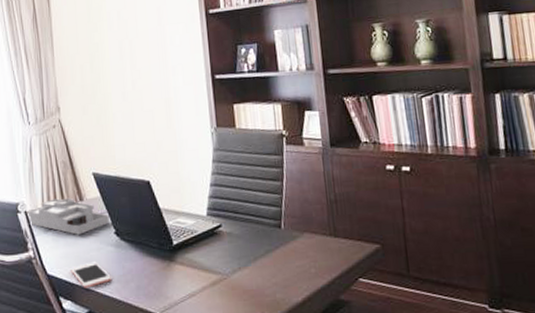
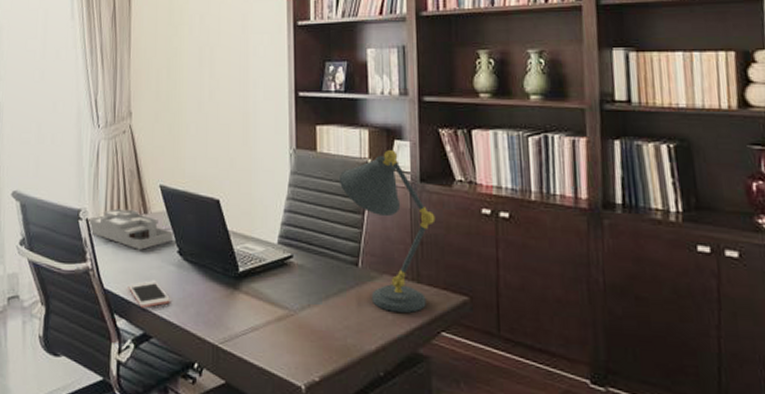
desk lamp: none [257,121,347,266] -> present [338,150,436,313]

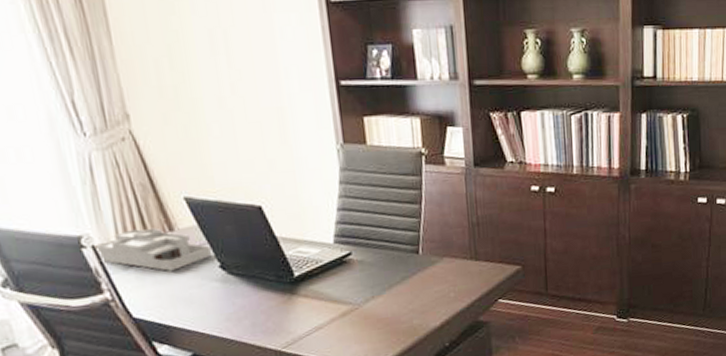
cell phone: present [128,280,170,308] -> none [163,299,219,330]
desk lamp: present [338,150,436,313] -> none [392,137,490,290]

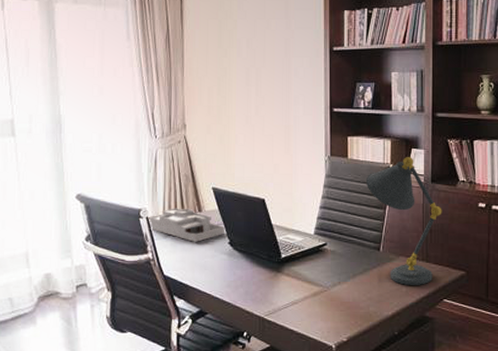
desk lamp: none [392,137,490,290] -> present [365,157,442,285]

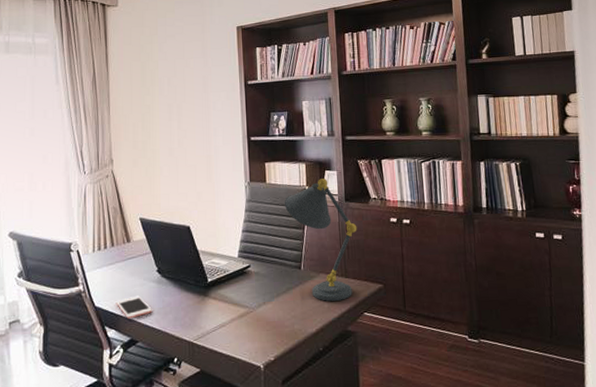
desk organizer: present [148,208,224,242] -> none [78,239,152,272]
cell phone: none [185,267,222,290] -> present [115,295,152,319]

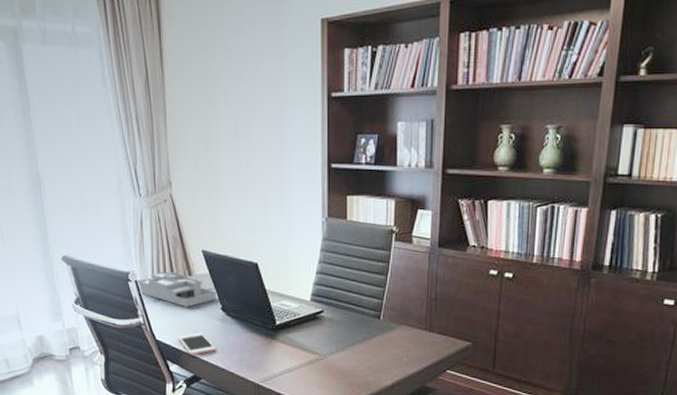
desk organizer: none [78,239,152,272] -> present [137,271,216,307]
desk lamp: present [284,178,357,301] -> none [366,219,449,355]

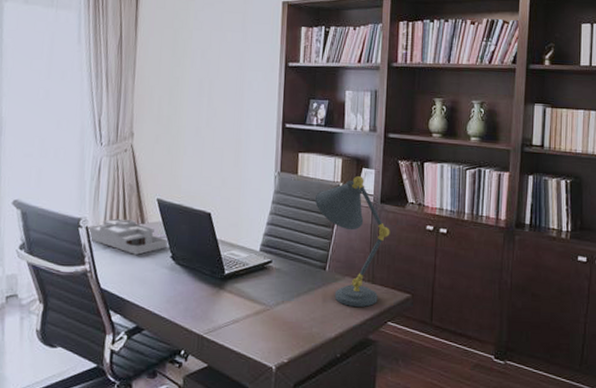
cell phone: present [177,332,216,355] -> none [123,281,162,305]
desk lamp: none [366,219,449,355] -> present [314,176,390,307]

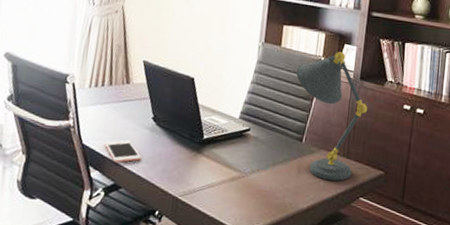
desk organizer: present [87,218,167,255] -> none [73,76,150,114]
cell phone: none [123,281,162,305] -> present [104,140,141,163]

